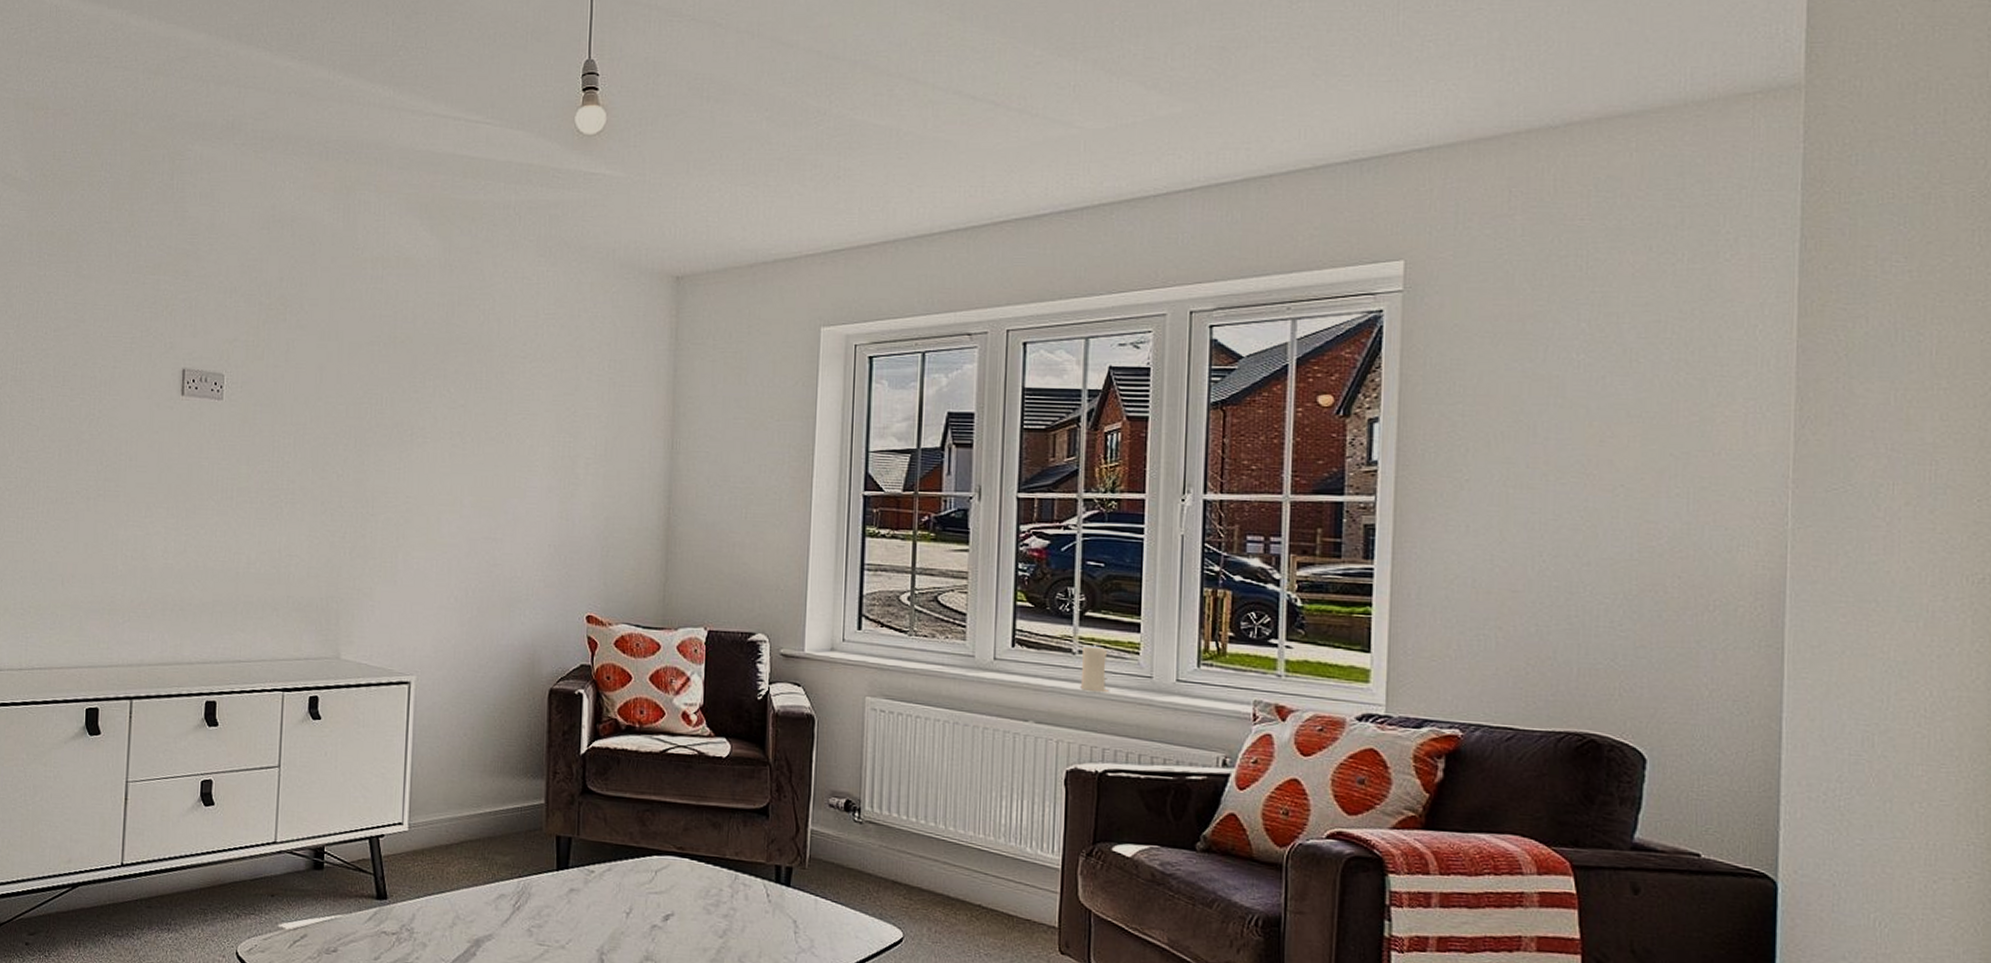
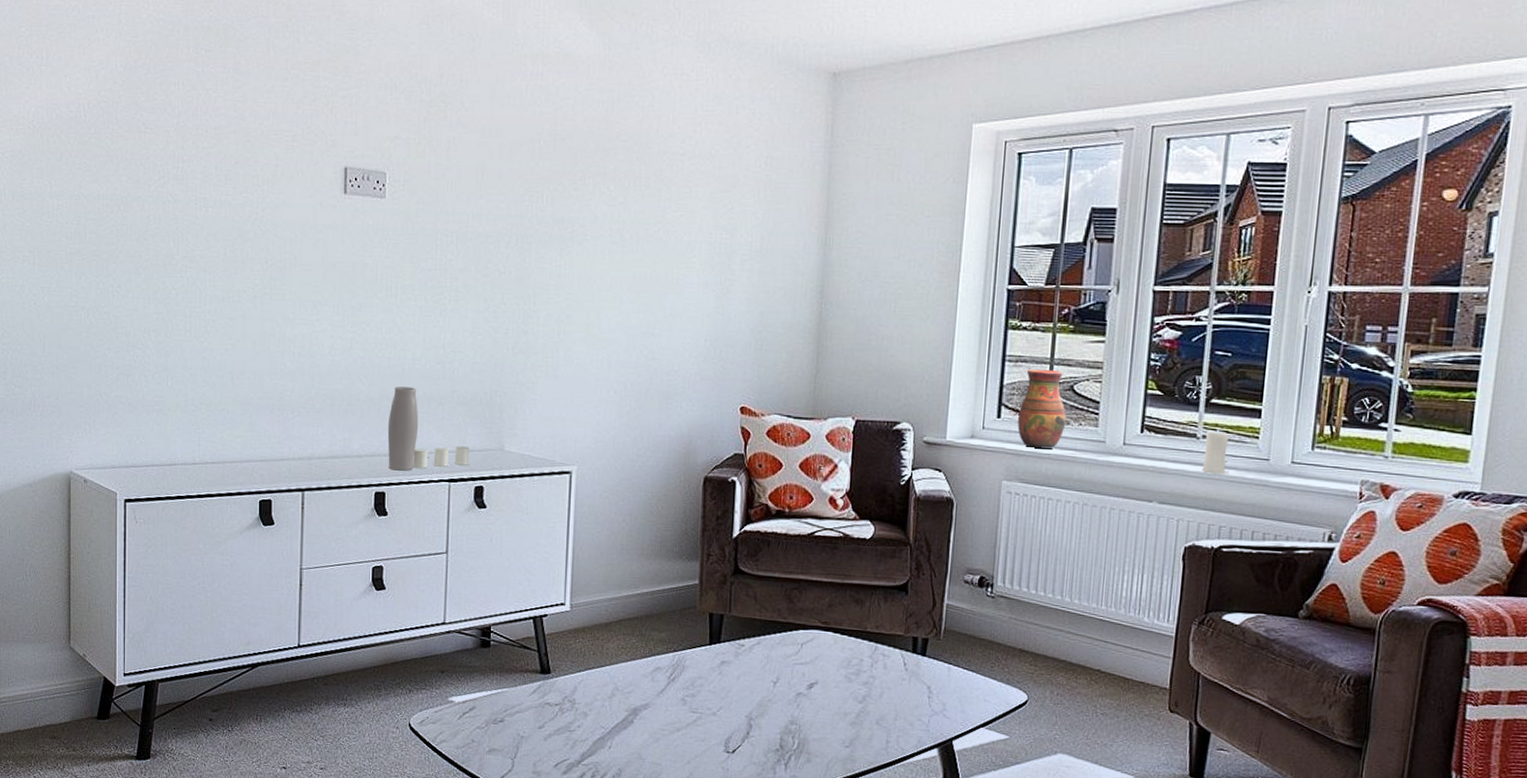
vase: none [219,591,253,680] -> present [387,386,419,471]
candle: none [245,653,305,678] -> present [413,446,470,469]
ceramic vessel: none [880,578,932,663] -> present [1017,368,1067,449]

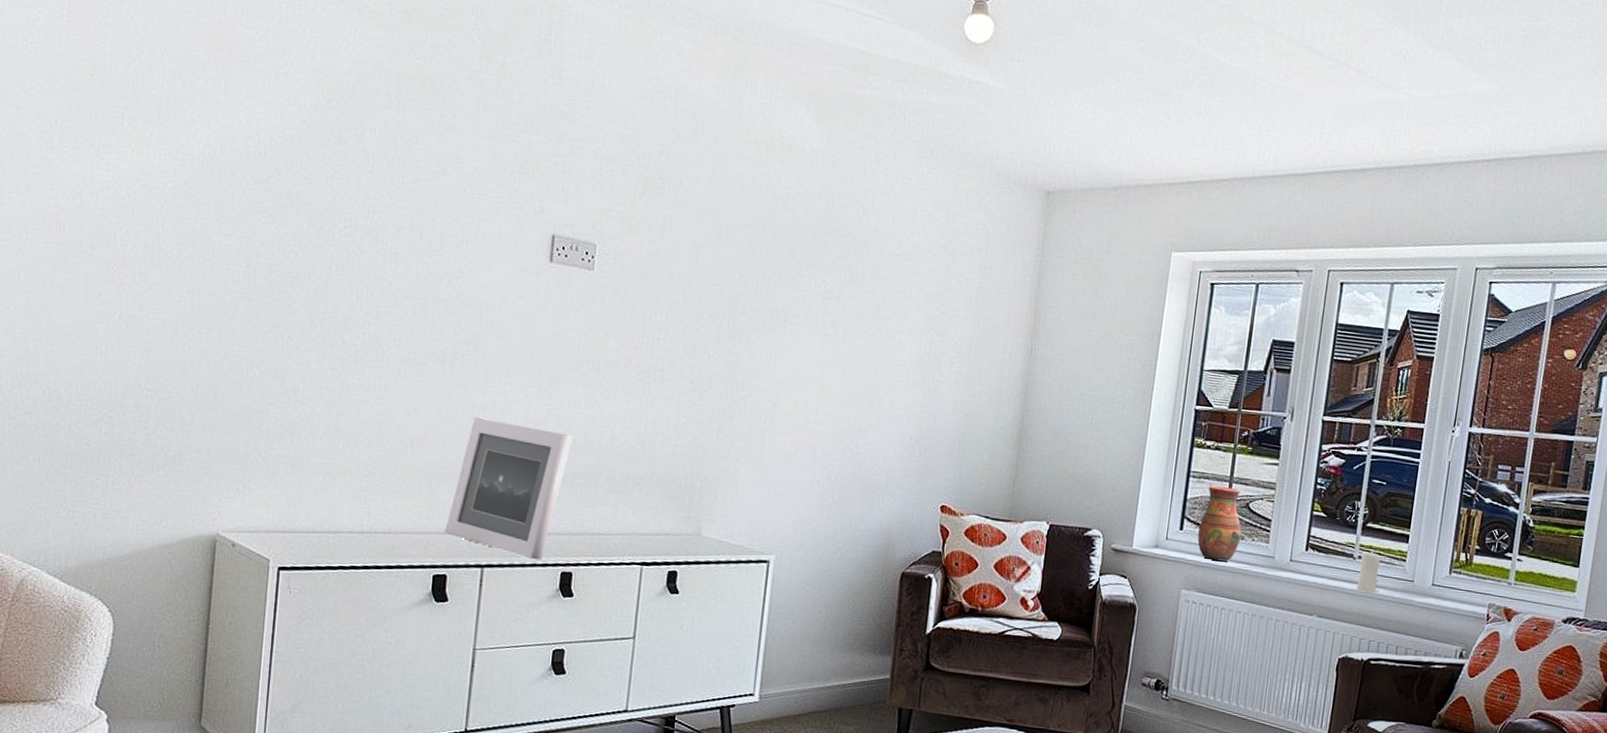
picture frame: none [267,348,376,482] -> present [445,417,572,561]
vase: present [387,386,419,471] -> none [577,464,614,552]
candle: present [413,446,470,469] -> none [604,528,666,551]

